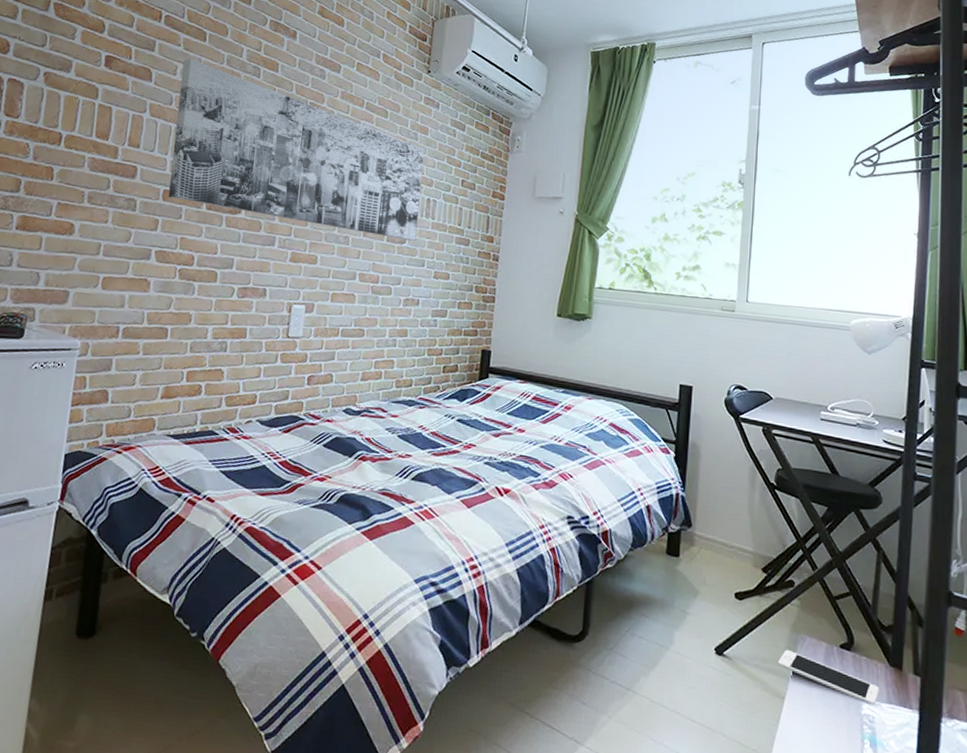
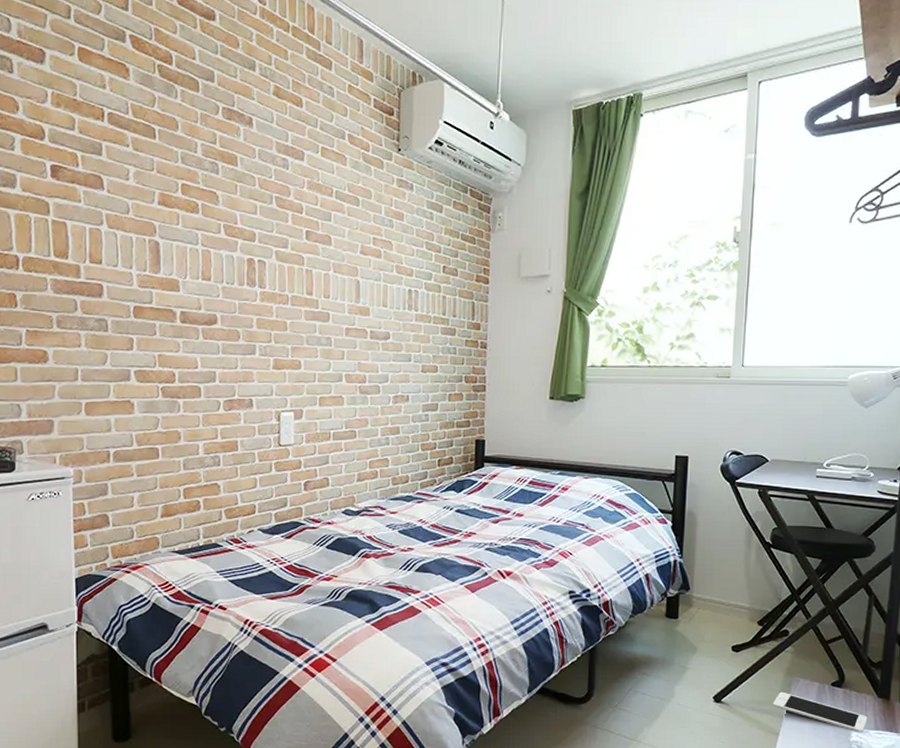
wall art: present [168,58,425,241] -> none [135,160,402,336]

